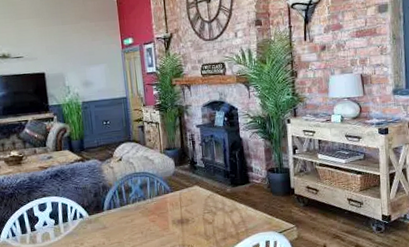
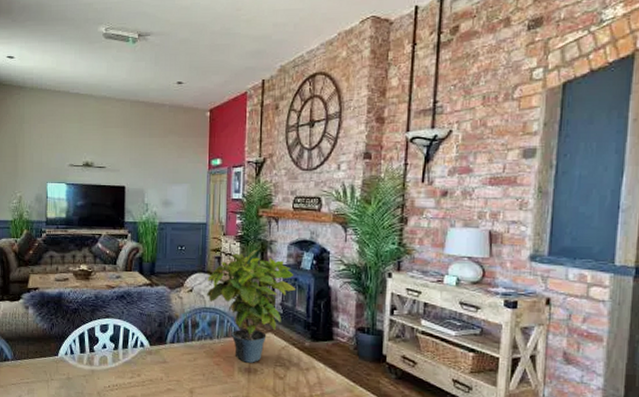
potted plant: none [134,114,213,215] -> present [206,249,295,363]

